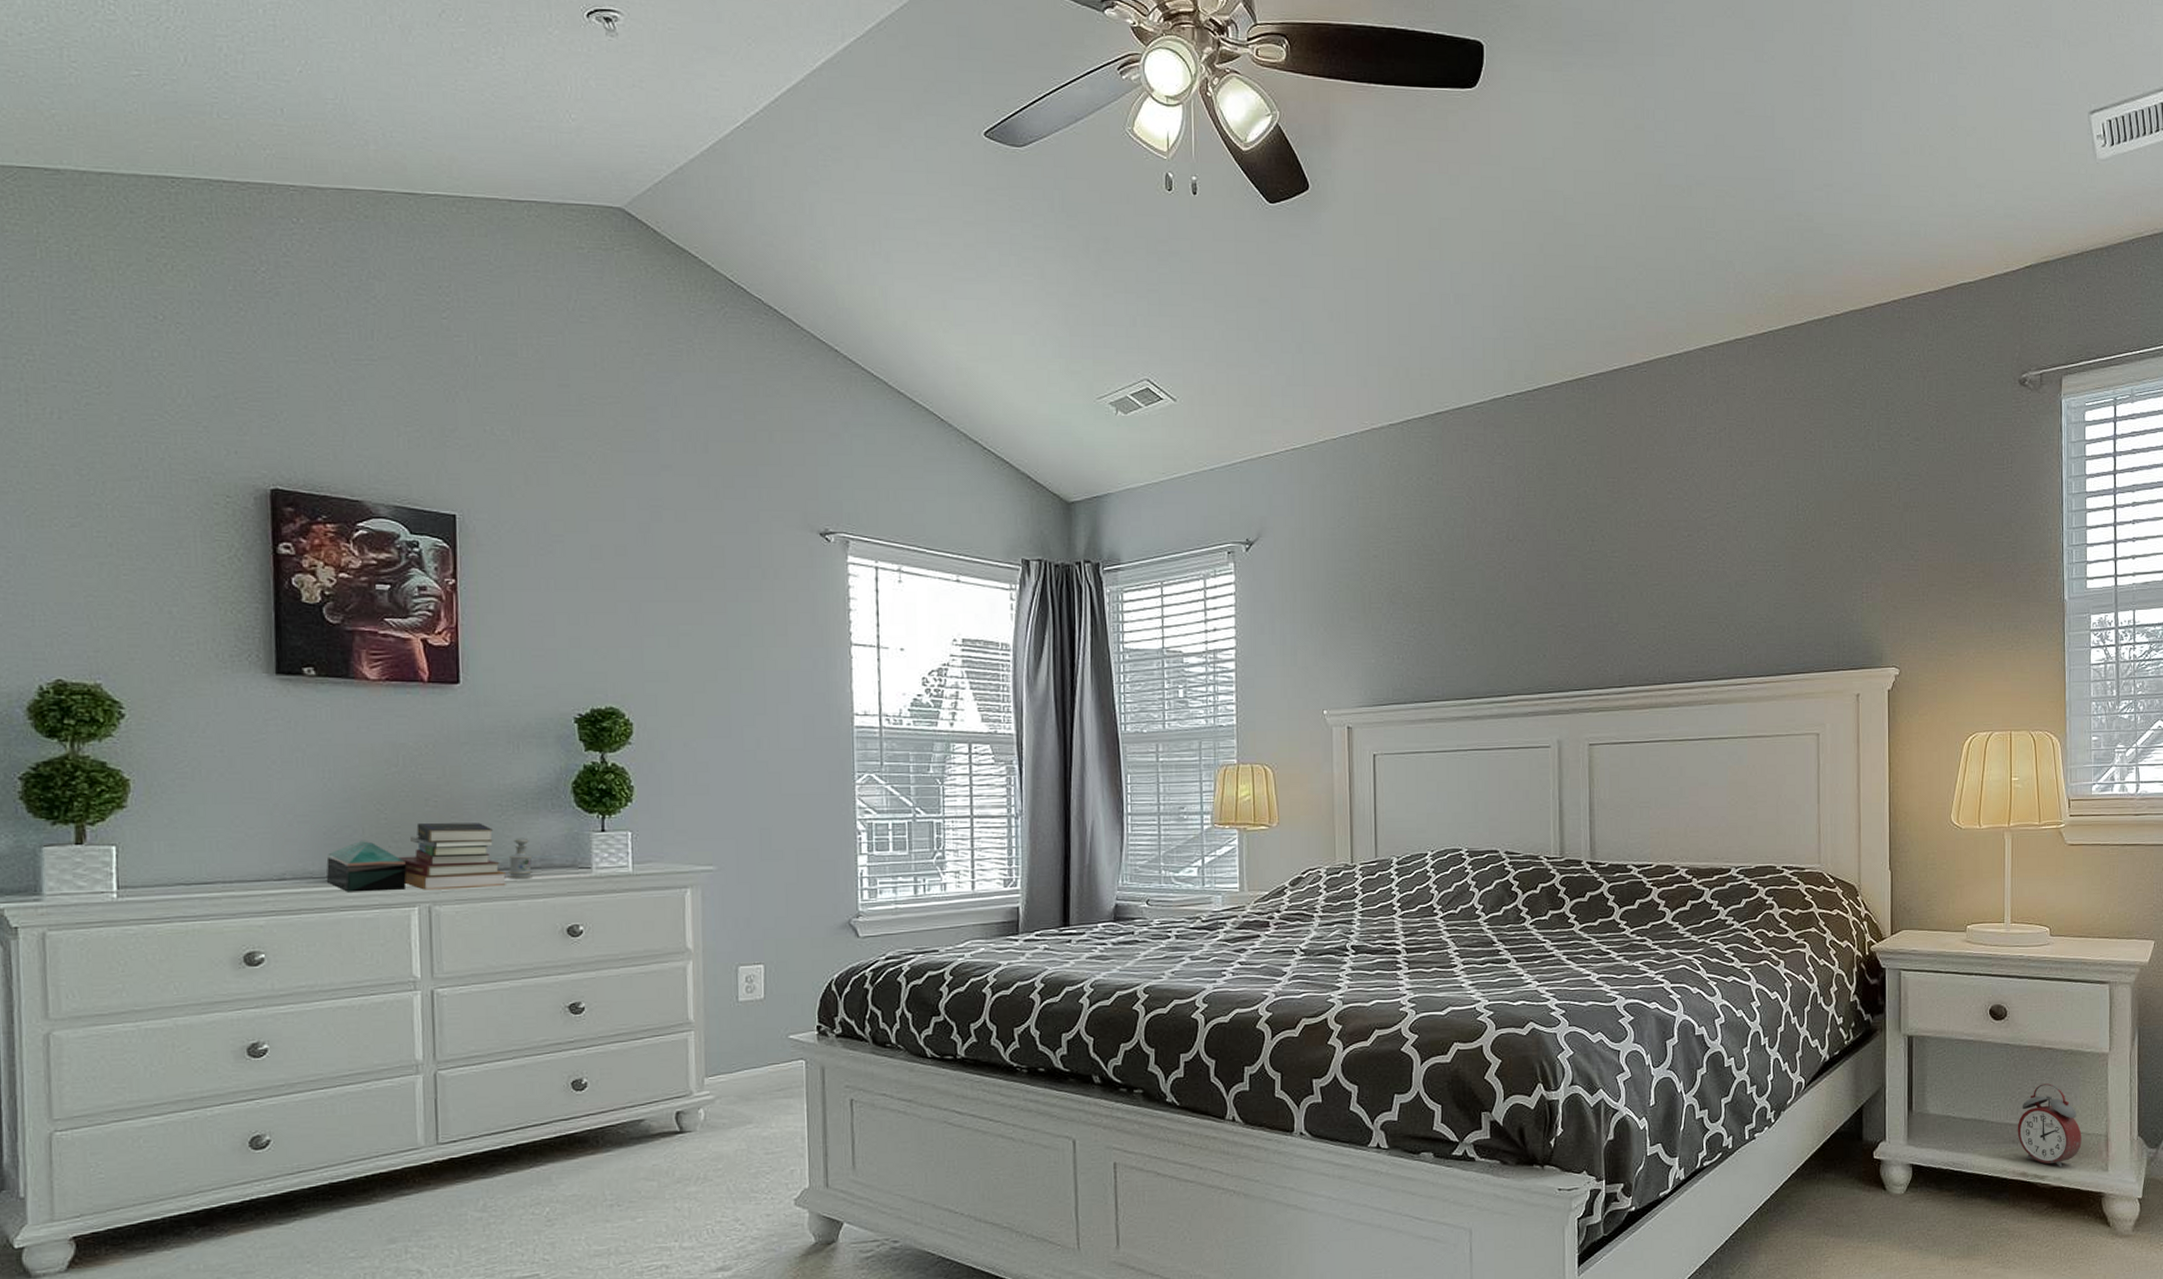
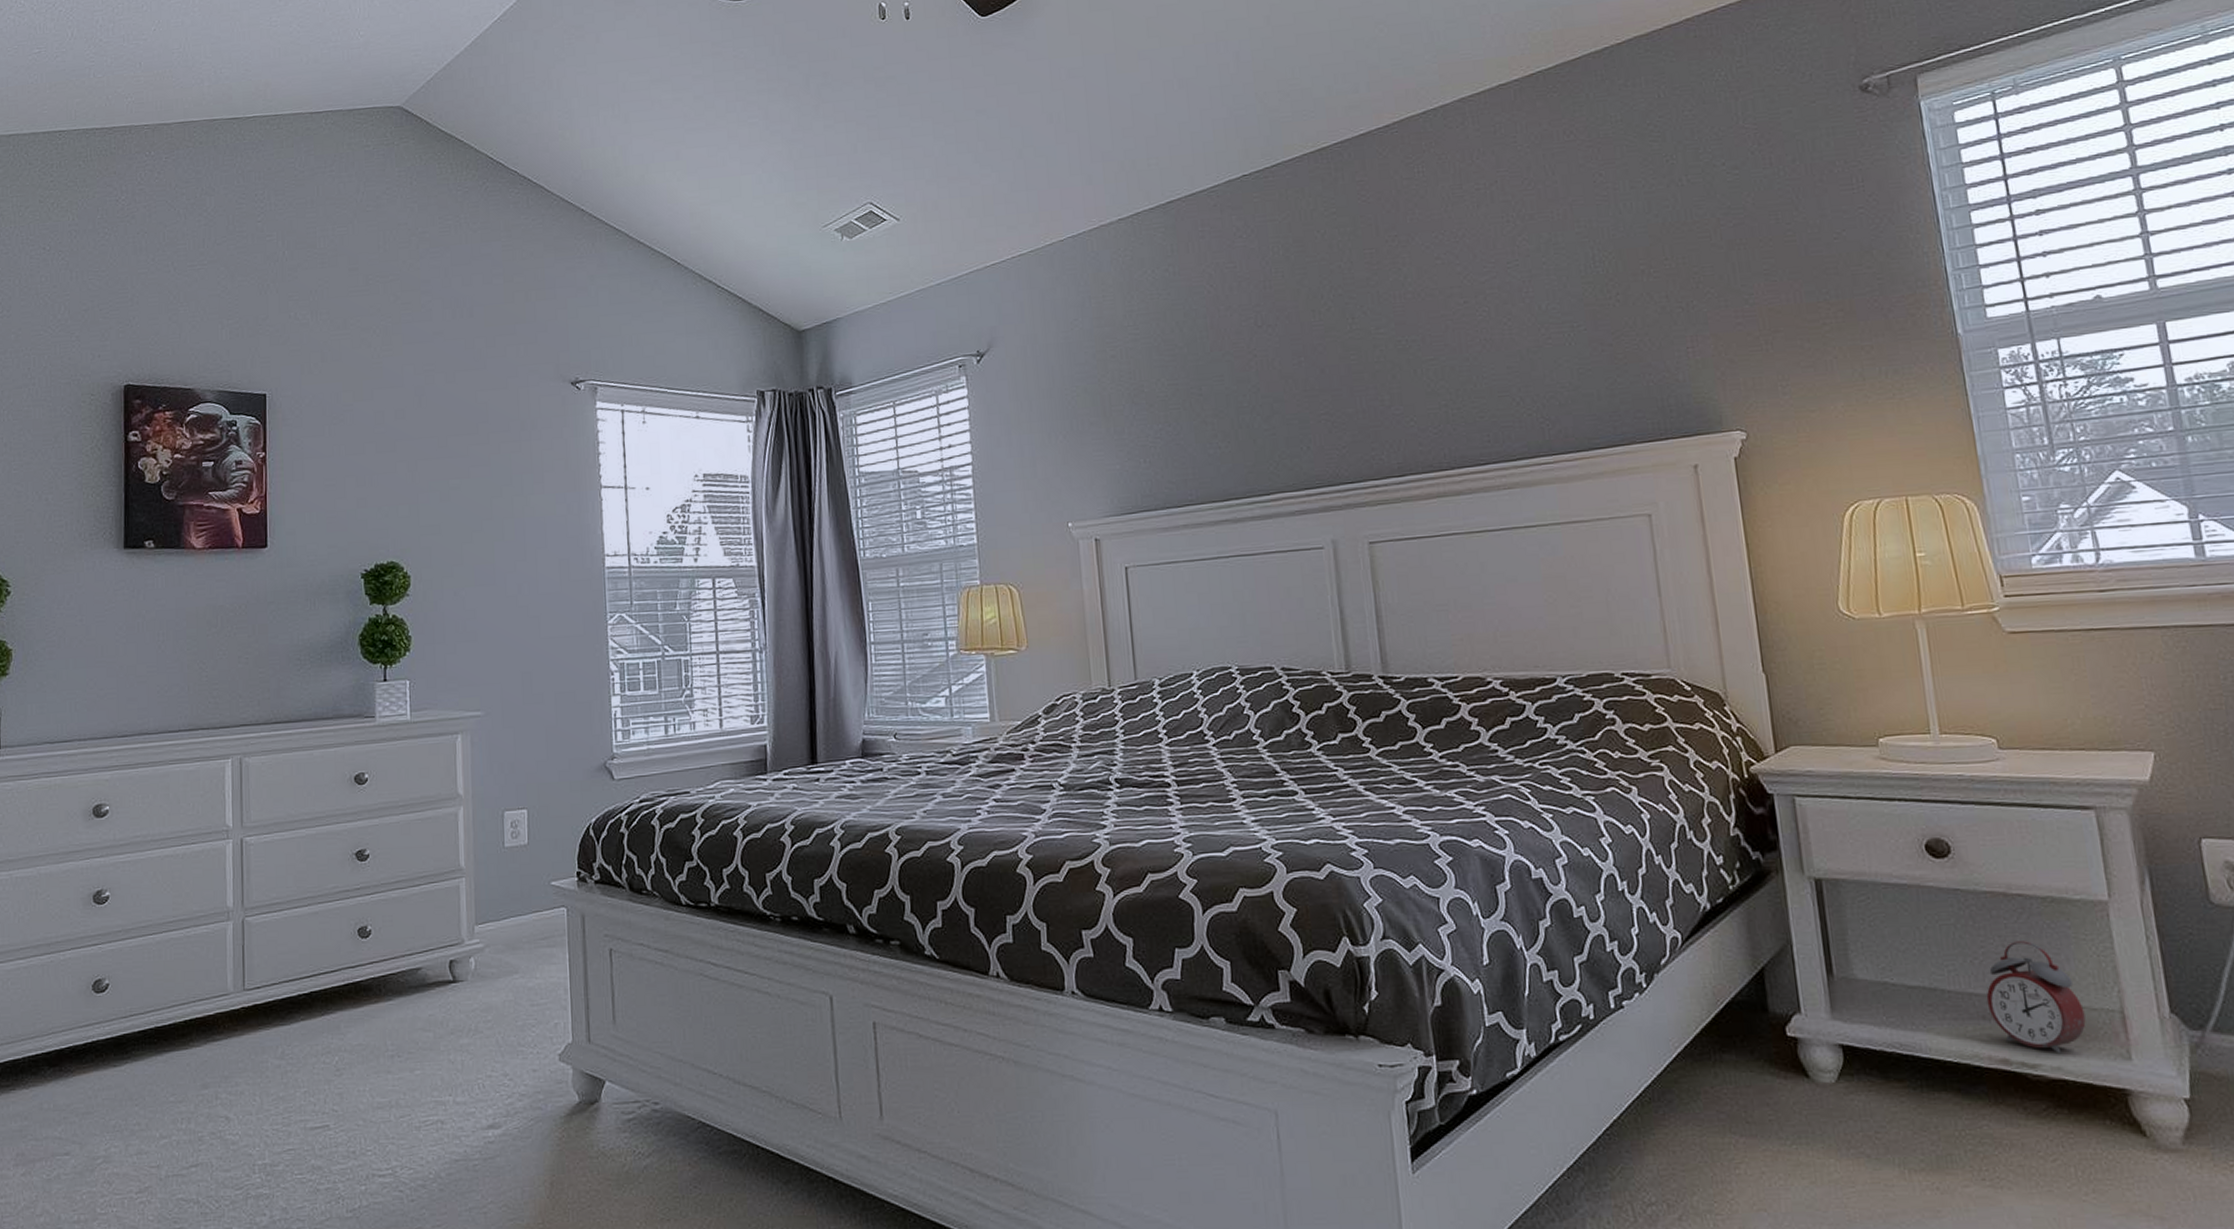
jewelry box: present [326,840,407,892] -> none [159,696,223,747]
books: present [397,822,506,890] -> none [215,677,304,743]
perfume bottle: present [507,837,534,880] -> none [305,689,327,731]

